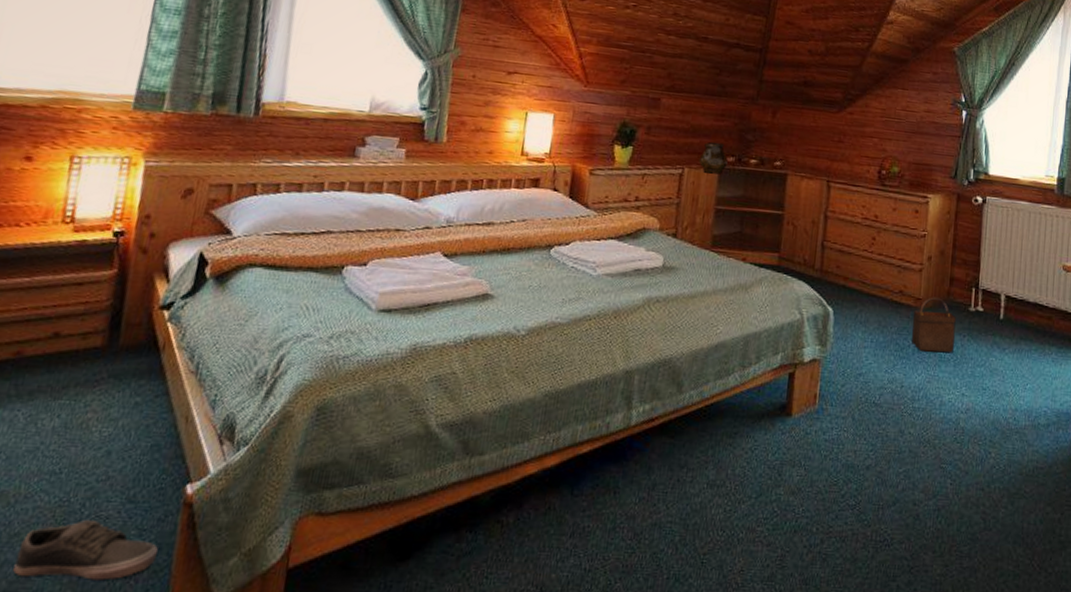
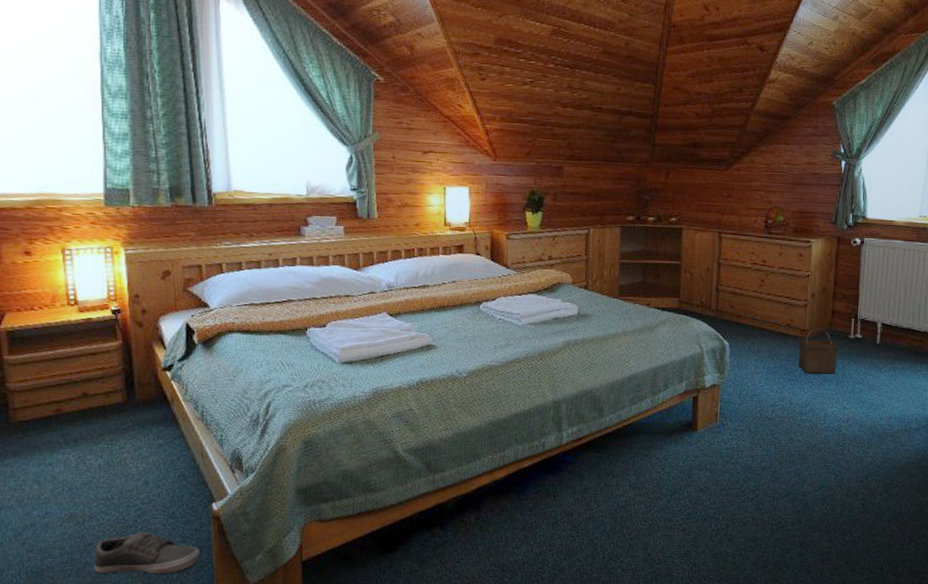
vase: present [698,141,728,175] -> none [602,203,628,232]

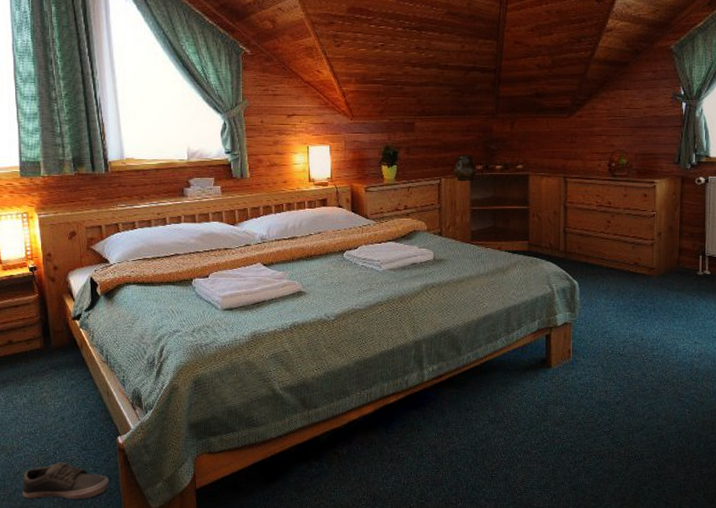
vase: none [602,203,628,232] -> present [452,154,477,181]
handbag: present [798,328,838,374] -> none [647,266,687,311]

